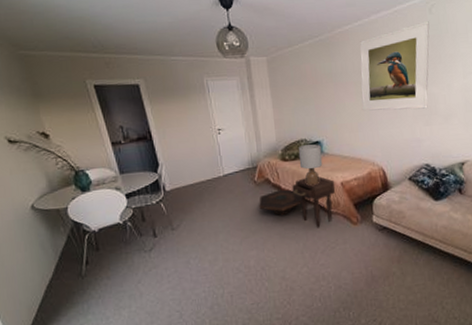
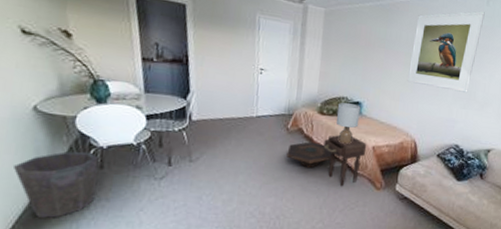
waste bin: none [26,237,97,304] -> present [14,151,99,218]

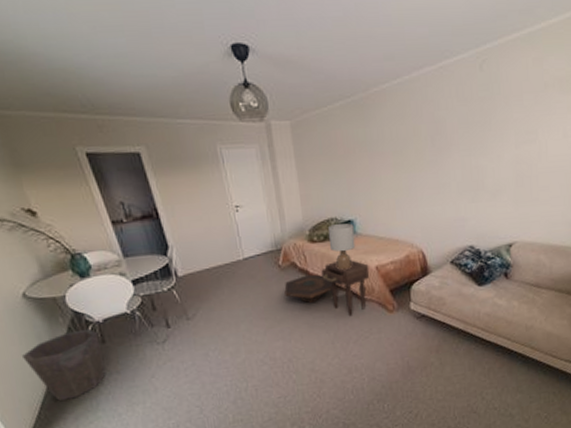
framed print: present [406,11,485,93] -> none [398,80,480,186]

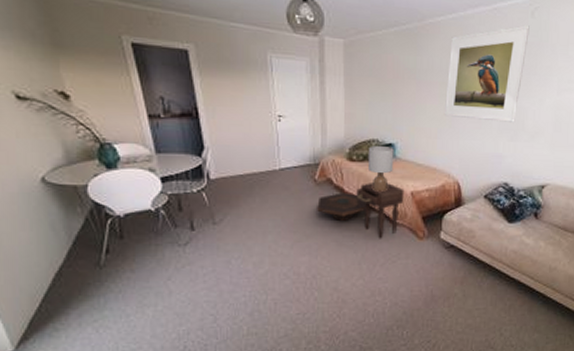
waste bin: present [22,328,105,401] -> none [31,222,118,294]
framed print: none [398,80,480,186] -> present [443,25,530,122]

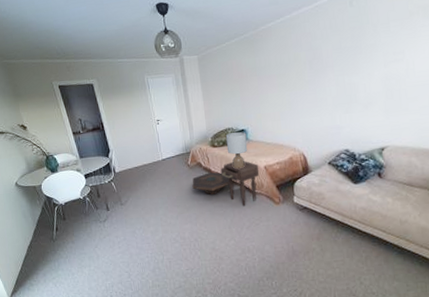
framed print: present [443,25,530,122] -> none [281,14,350,102]

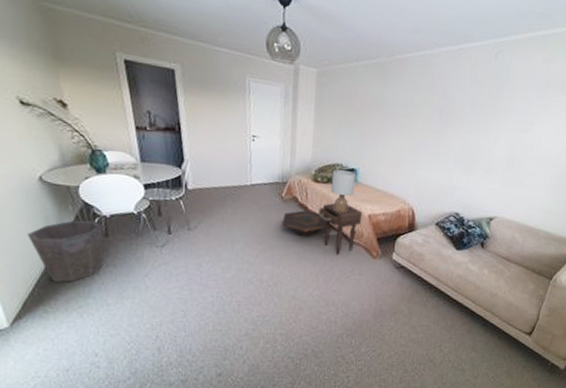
waste bin: none [13,209,65,260] -> present [28,220,103,282]

